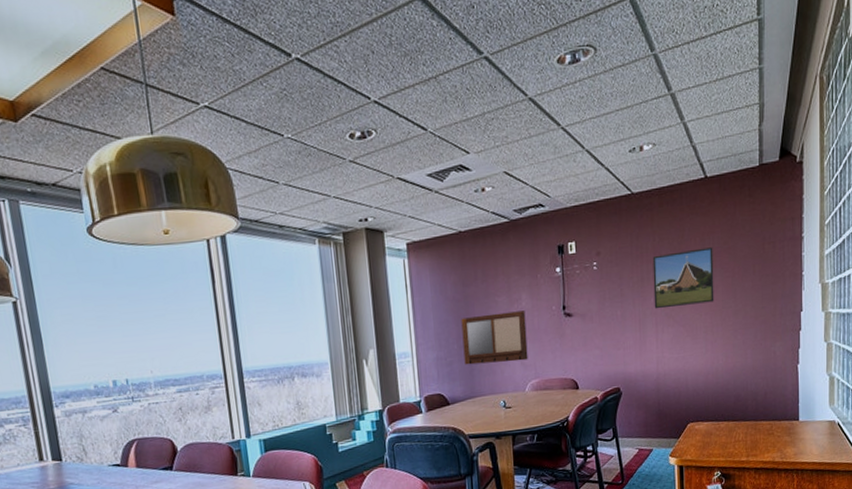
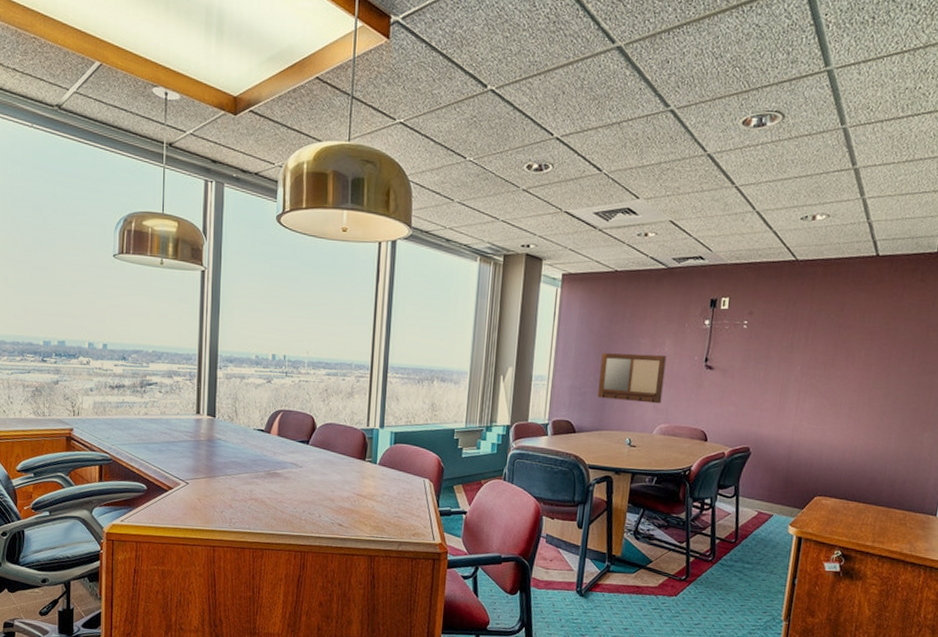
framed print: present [652,247,714,309] -> none [800,324,873,380]

